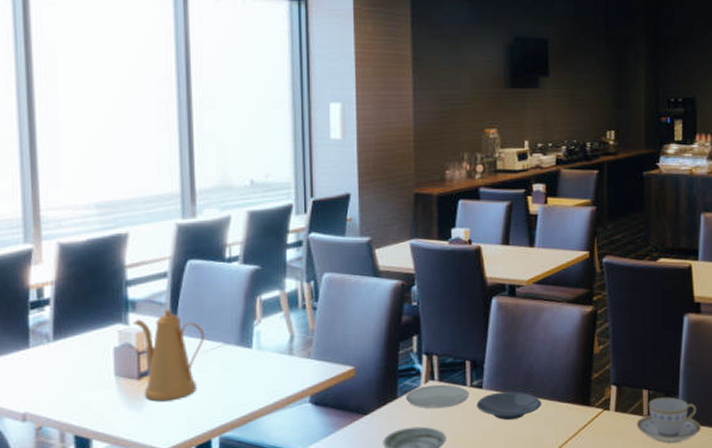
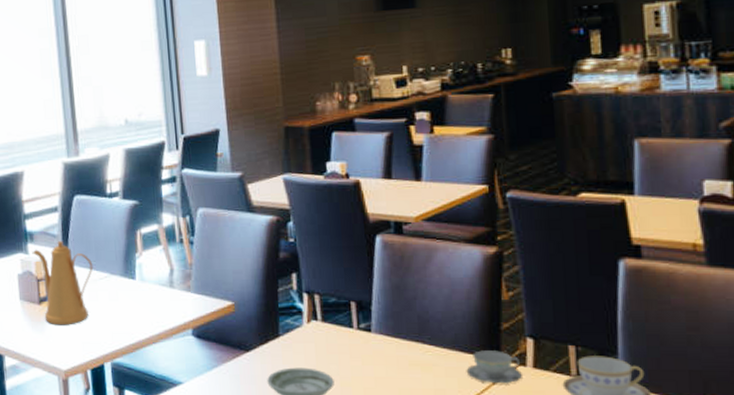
plate: present [405,384,470,409] -> none [287,325,357,350]
saucer: present [476,391,541,421] -> none [365,337,441,369]
teacup: none [561,398,606,428] -> present [466,350,522,384]

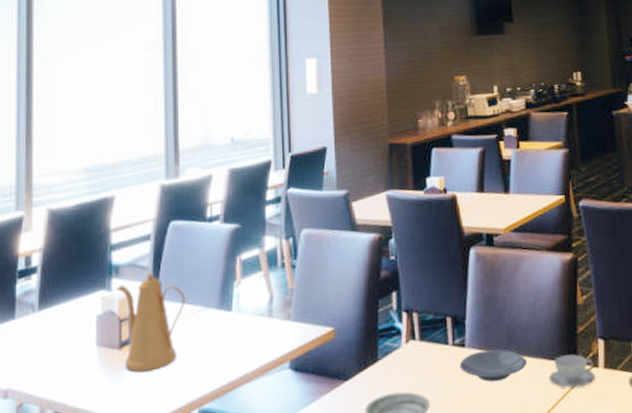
saucer: none [365,337,441,369] -> present [459,349,527,382]

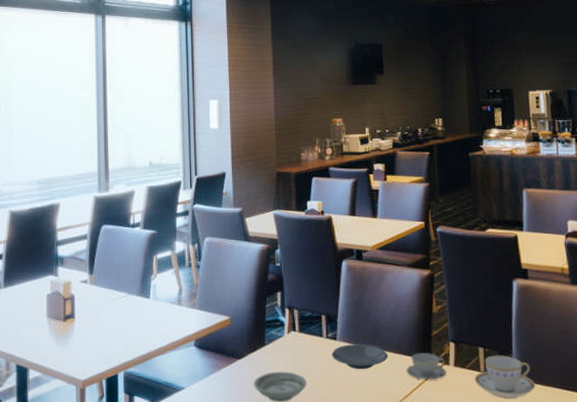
coffee pot: present [116,273,186,372] -> none [61,265,114,340]

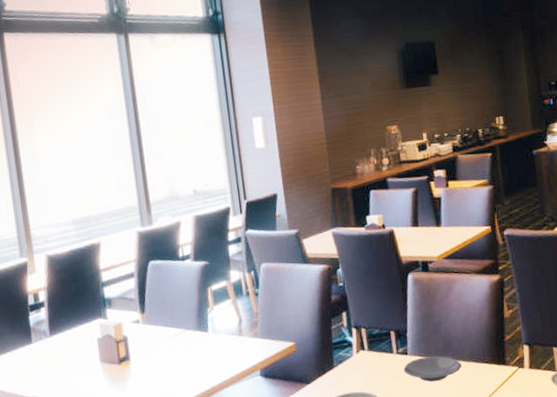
teacup: present [406,353,446,380] -> none [481,358,522,385]

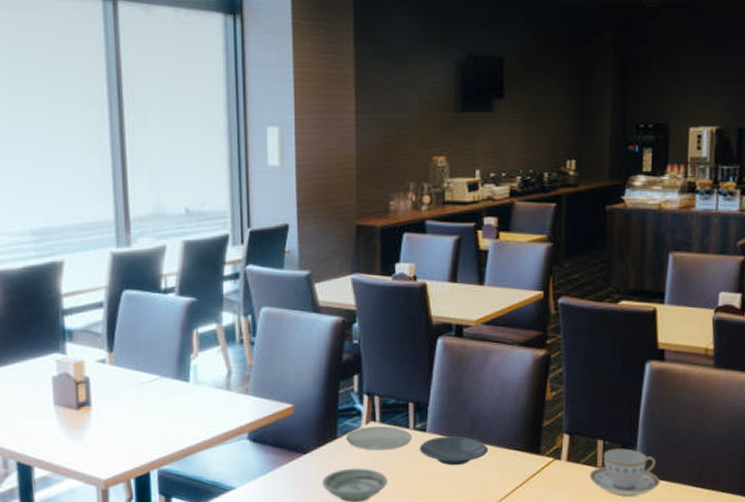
plate: none [341,353,397,376] -> present [345,426,412,451]

